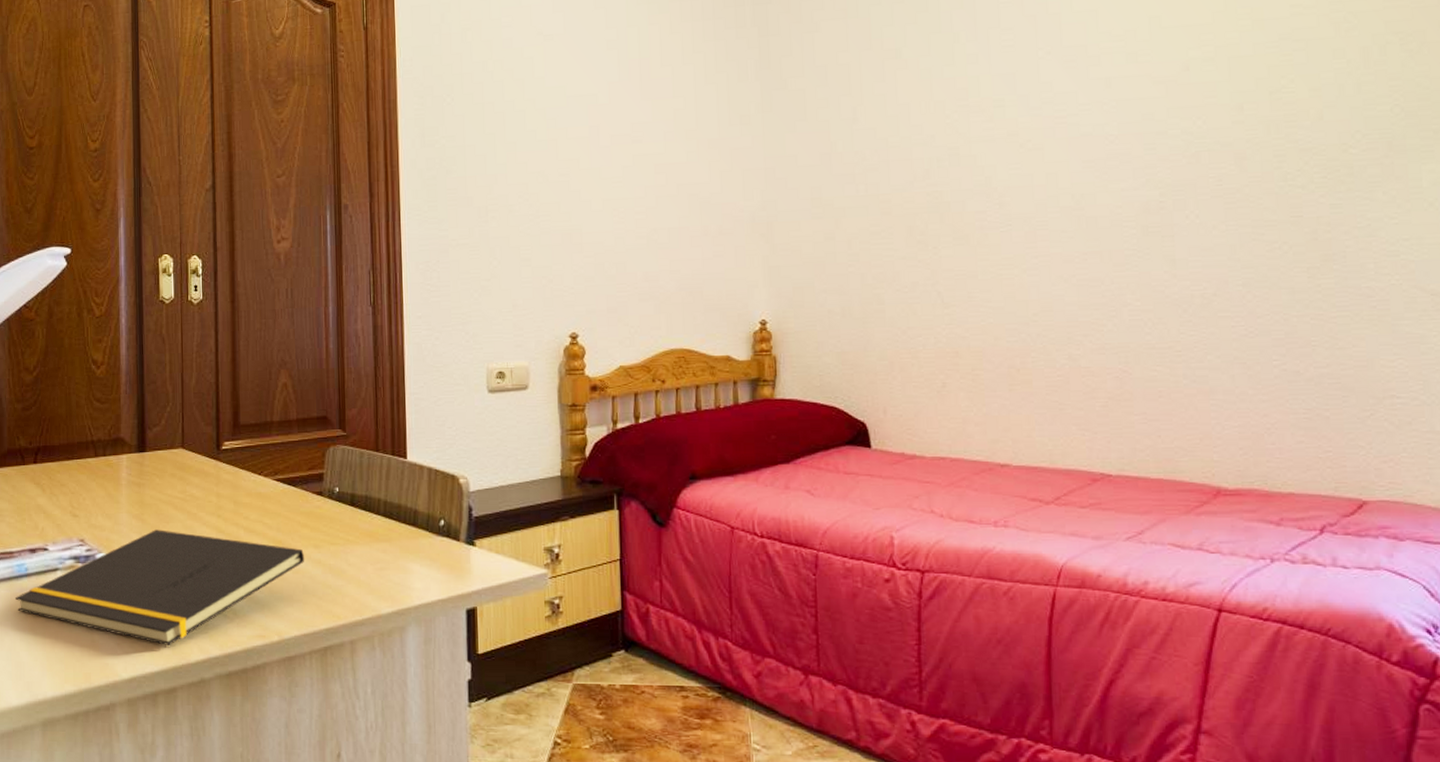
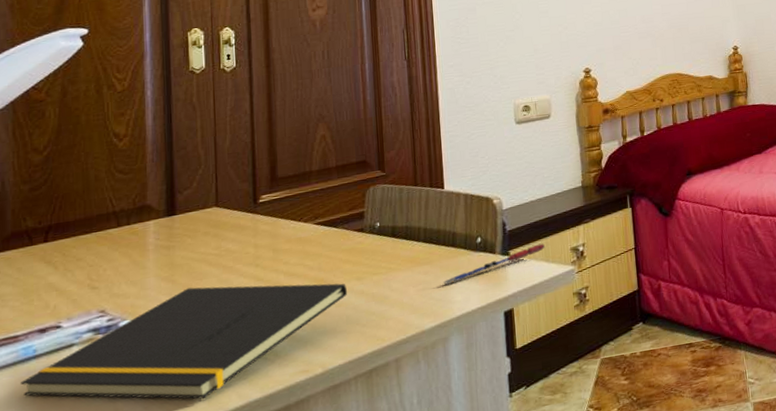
pen: none [402,537,516,568] -> present [443,243,546,285]

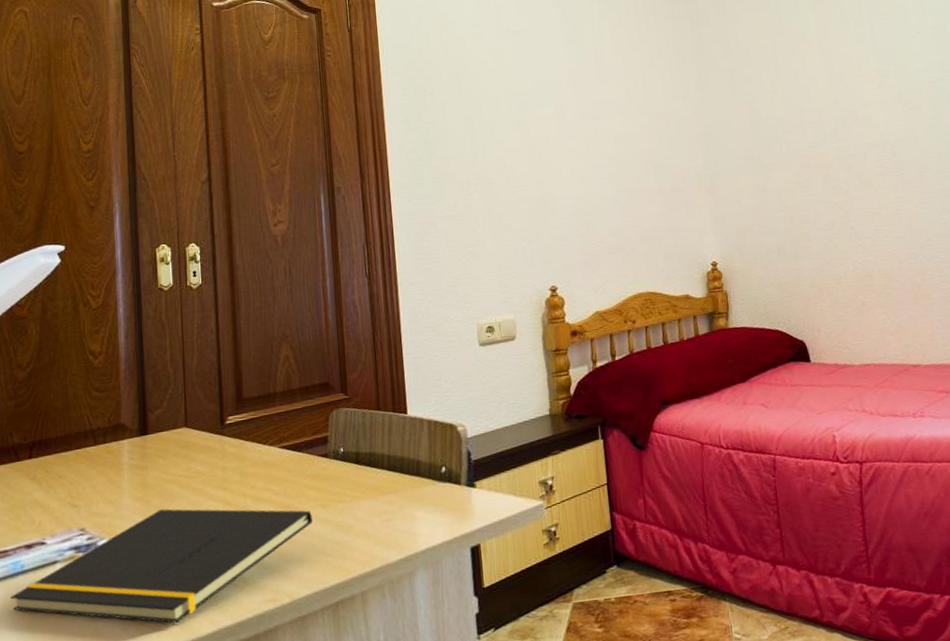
pen: present [443,243,546,285] -> none [408,475,513,516]

